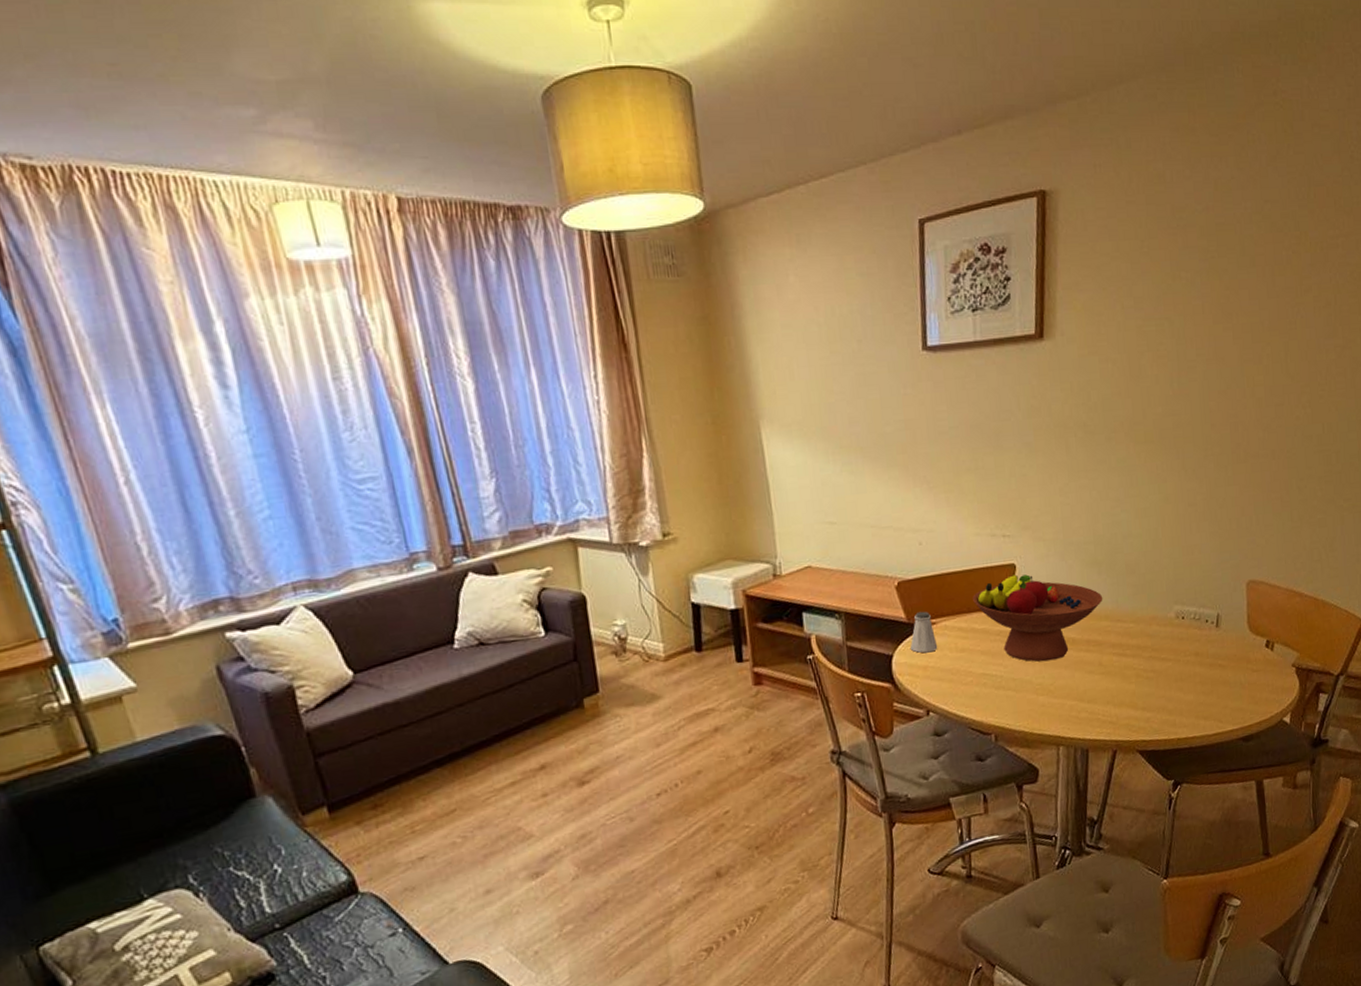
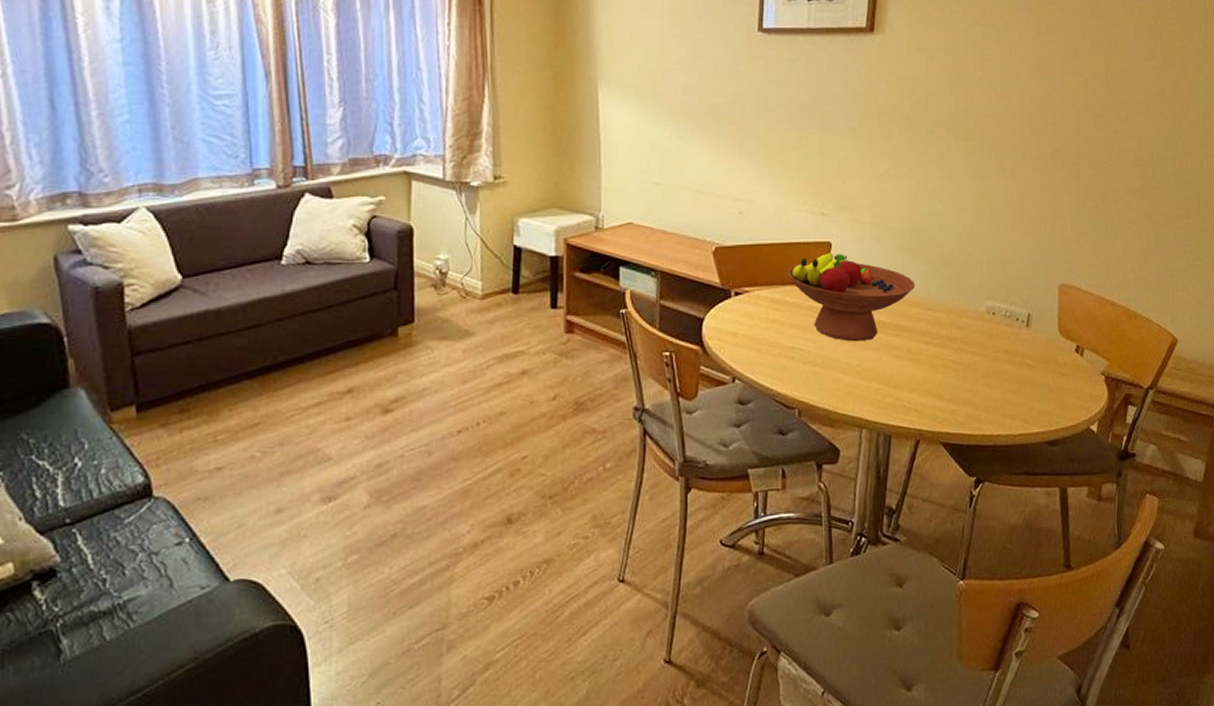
saltshaker: present [910,611,938,653] -> none [721,278,749,320]

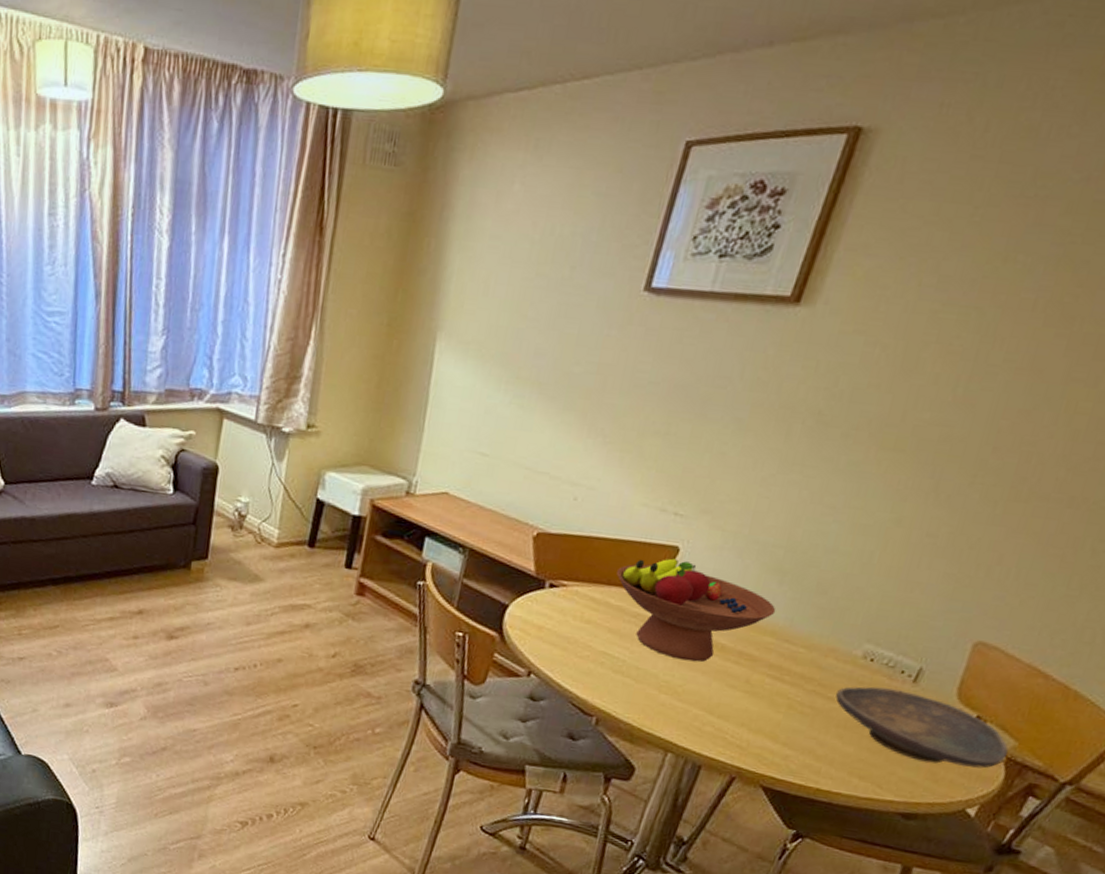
decorative bowl: none [976,335,1105,393] -> present [836,686,1008,769]

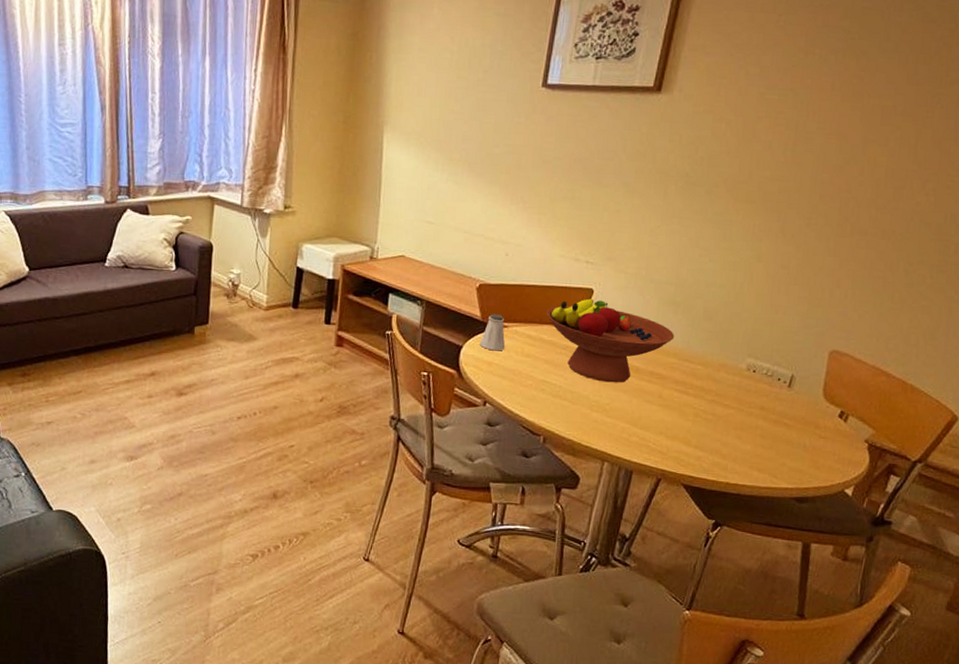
saltshaker: none [529,569,565,614] -> present [479,313,505,351]
decorative bowl: present [836,686,1008,769] -> none [731,393,869,455]

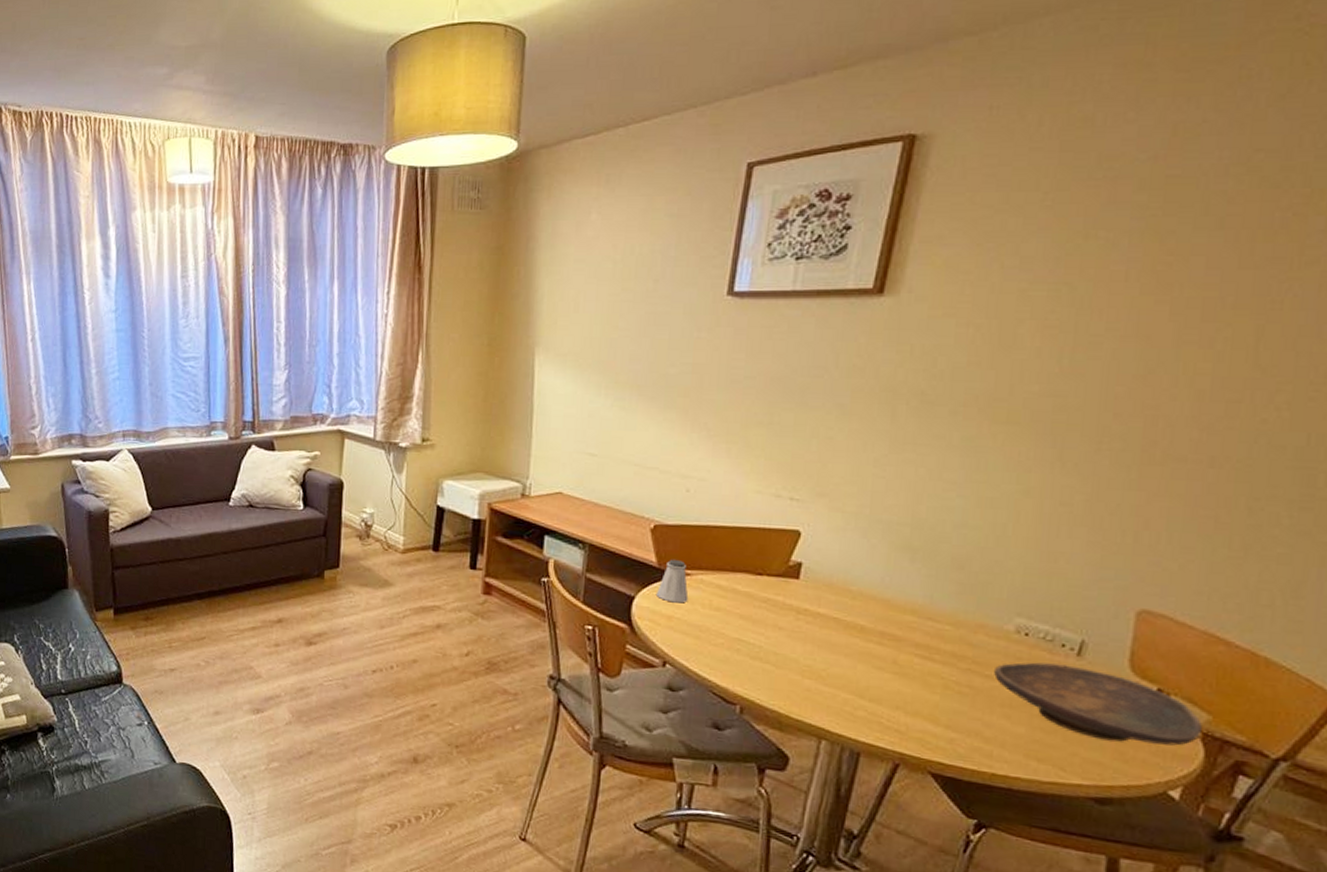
fruit bowl: present [546,298,675,383] -> none [740,542,913,645]
decorative bowl: none [731,393,869,455] -> present [994,662,1203,746]

